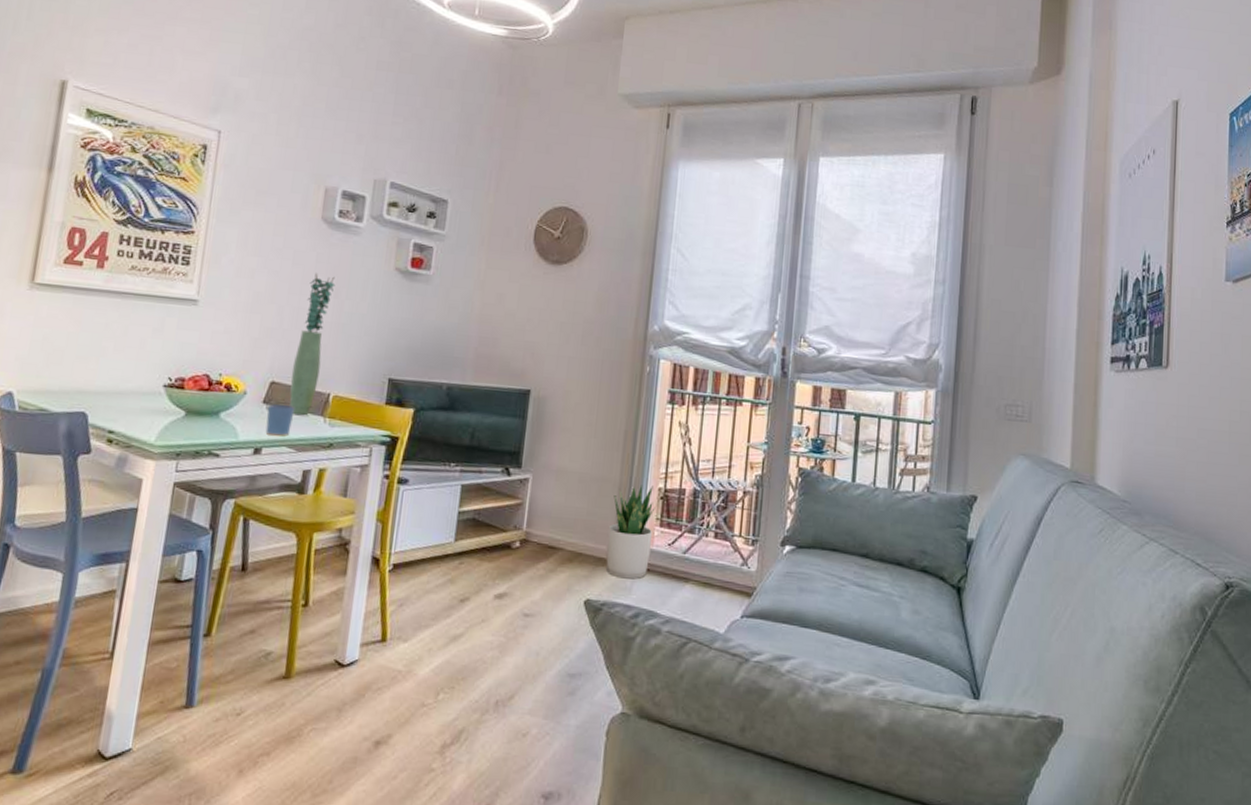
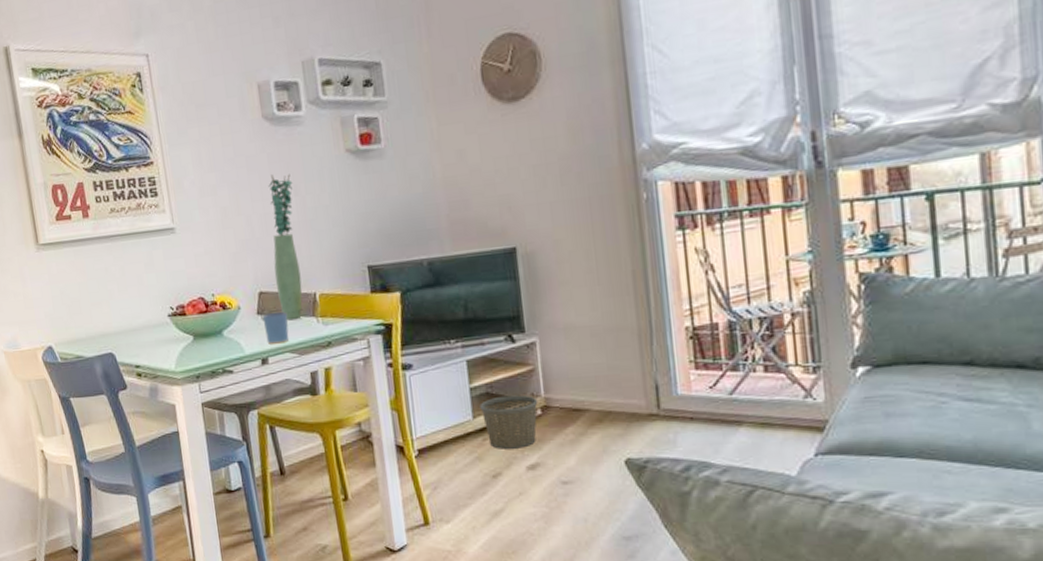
basket: none [463,523,519,577] -> present [479,395,538,449]
planter: present [605,485,656,580] -> none [634,326,691,432]

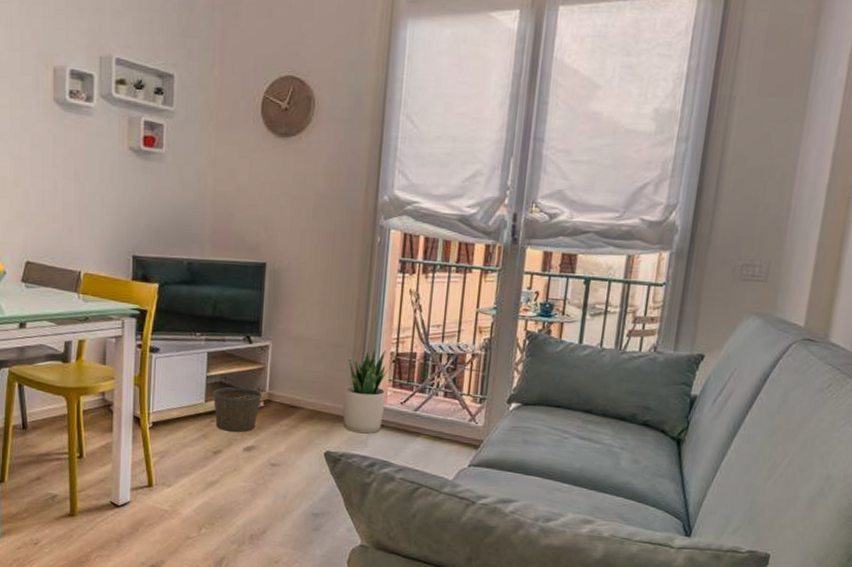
mug: present [262,312,289,344] -> none [26,282,51,312]
vase: present [268,173,303,321] -> none [43,155,74,292]
planter: none [634,326,691,432] -> present [343,349,388,434]

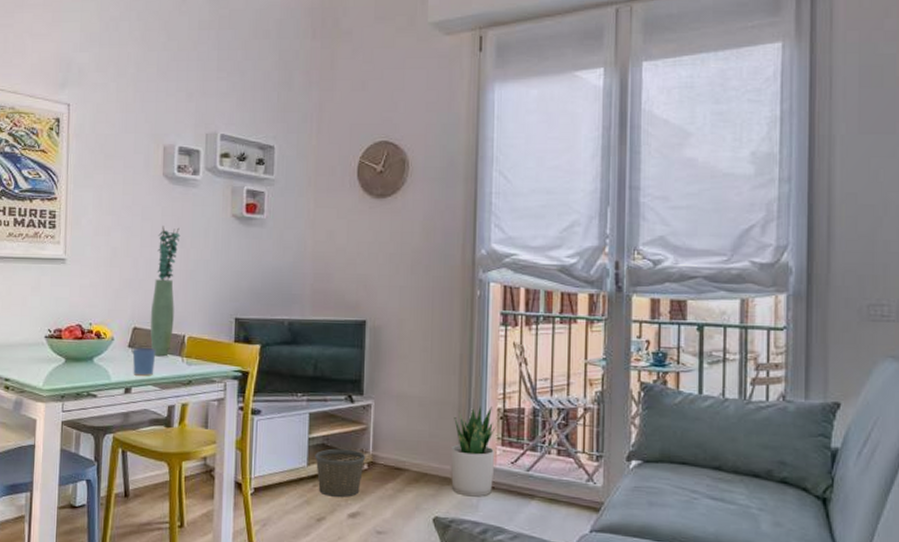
mug: none [26,282,51,312] -> present [132,348,156,376]
vase: none [43,155,74,292] -> present [150,226,181,357]

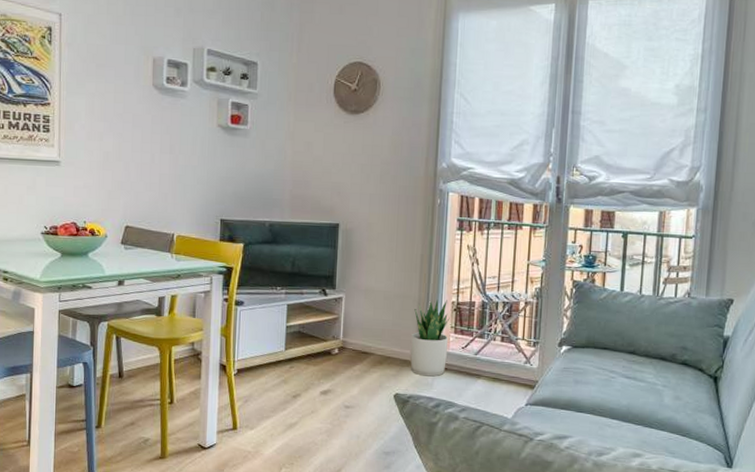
mug: present [132,348,156,376] -> none [125,244,147,270]
vase: present [150,226,181,357] -> none [141,133,170,253]
basket: present [315,448,366,497] -> none [292,335,337,377]

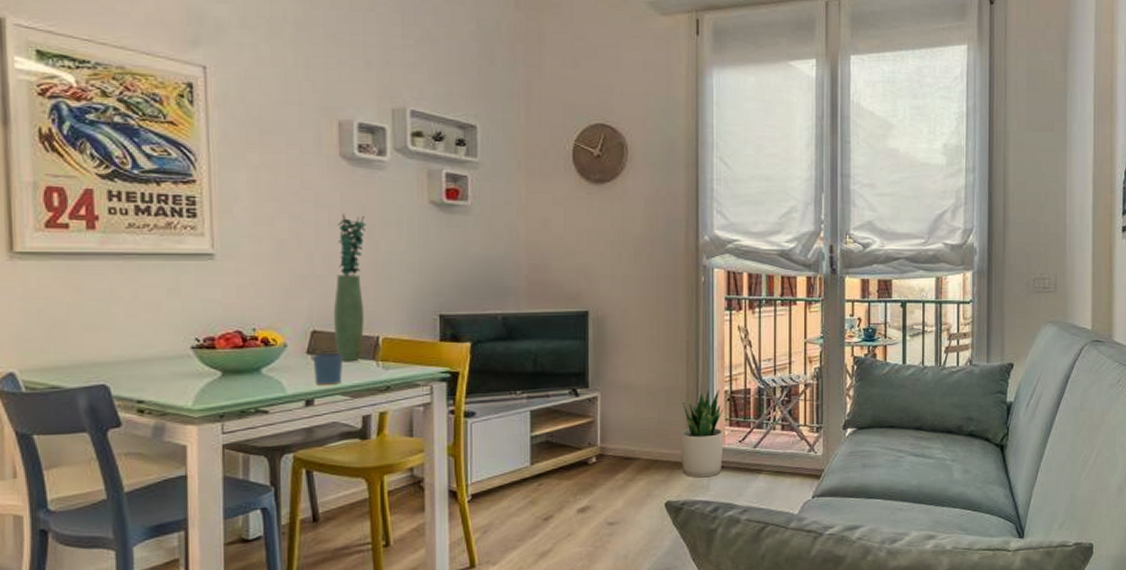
mug: none [125,244,147,270] -> present [312,353,344,385]
vase: none [141,133,170,253] -> present [333,214,367,362]

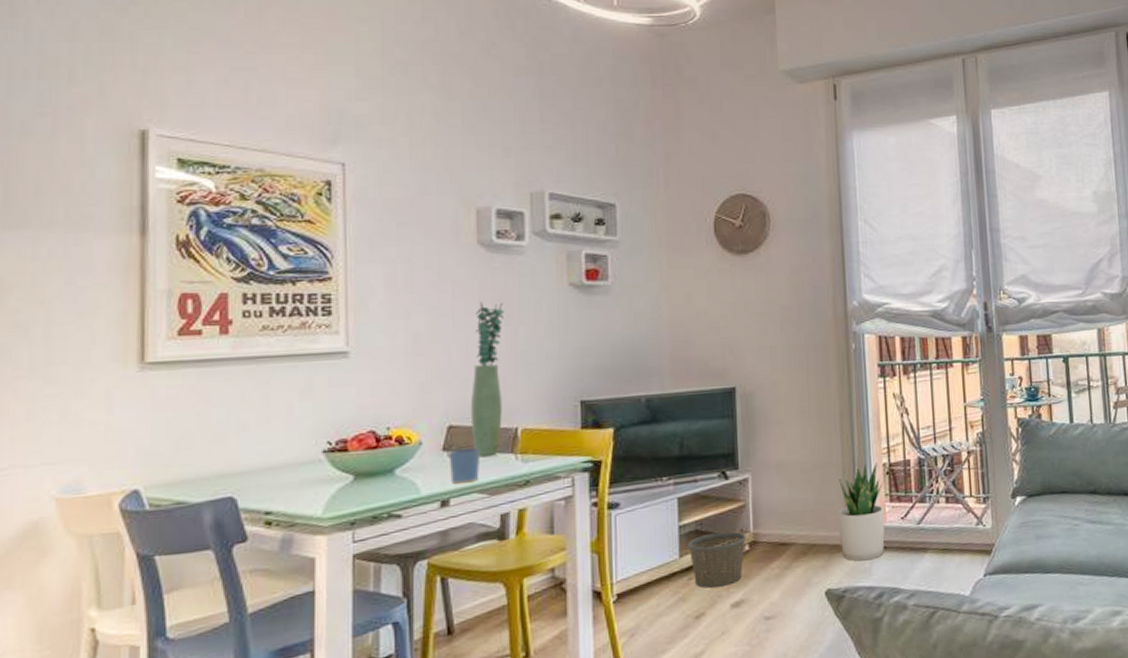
basket: none [539,444,594,494] -> present [688,531,747,588]

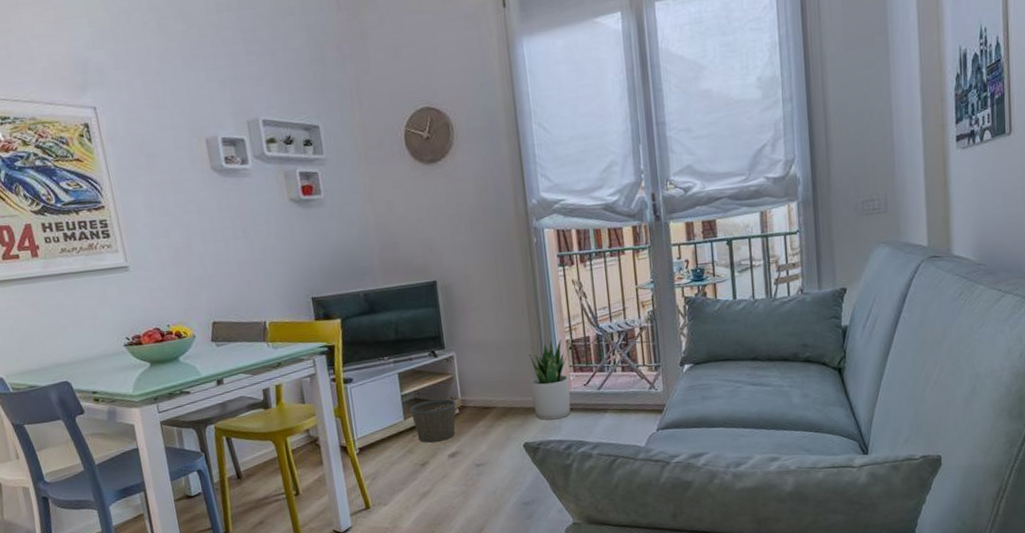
mug: present [448,448,481,484] -> none [216,339,242,367]
vase: present [470,302,505,458] -> none [219,219,254,346]

